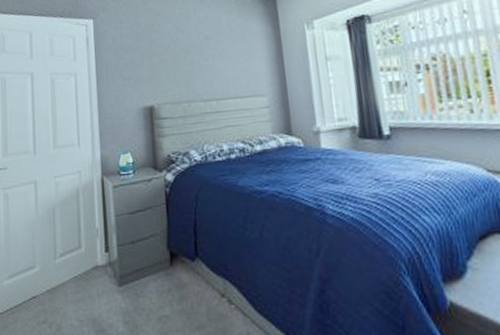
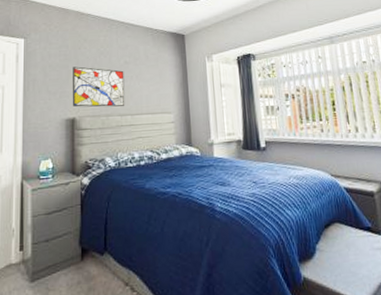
wall art: none [147,46,209,94] -> present [73,66,125,107]

